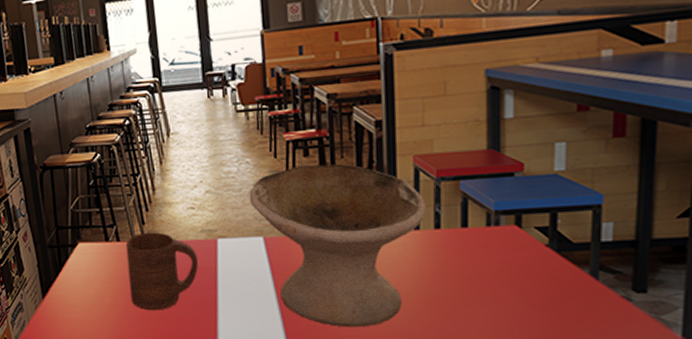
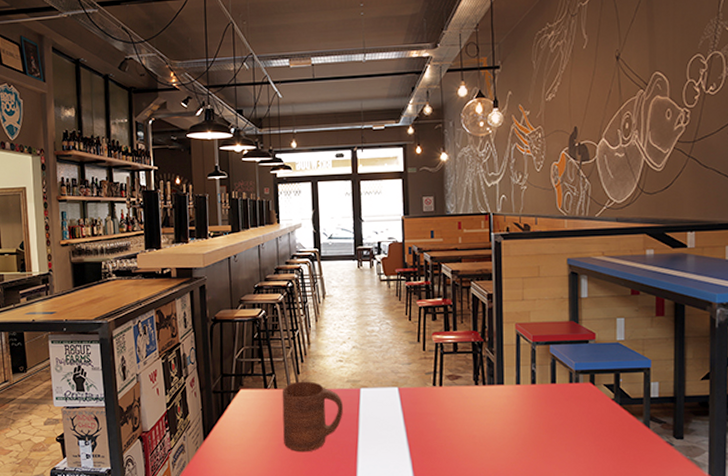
bowl: present [249,163,426,327] -> none [388,327,525,468]

